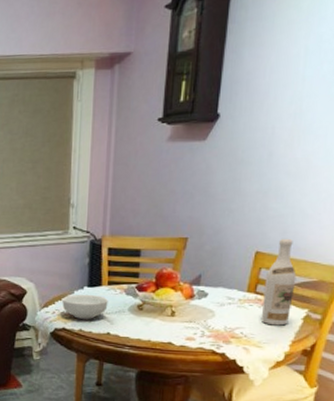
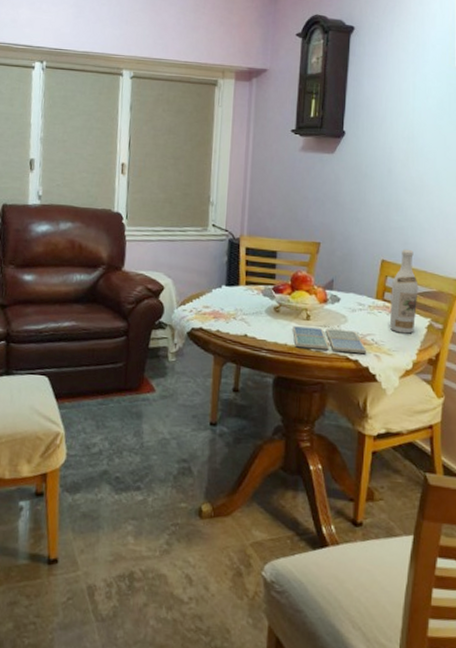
cereal bowl: present [62,294,108,319] -> none [200,293,246,320]
drink coaster: none [156,323,235,346] -> present [292,326,367,353]

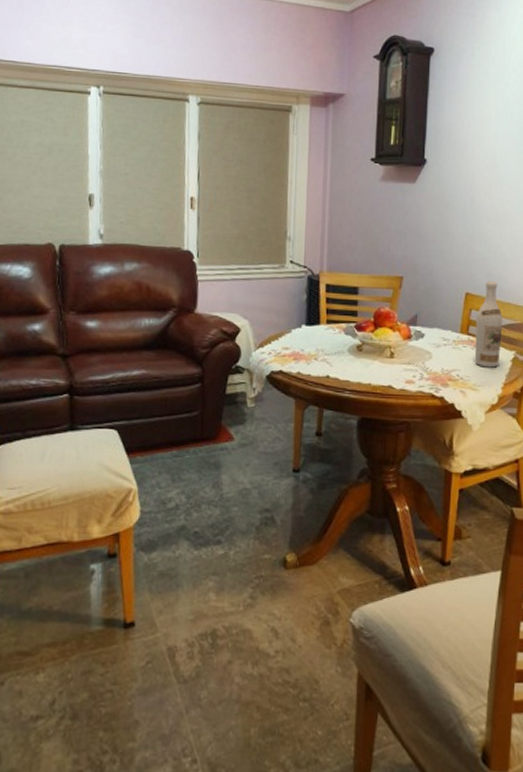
drink coaster: present [292,326,367,353] -> none [376,365,453,390]

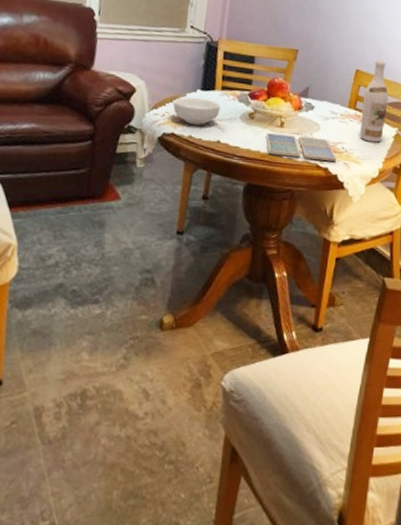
cereal bowl: none [279,333,327,361] -> present [173,97,221,125]
drink coaster: none [376,365,453,390] -> present [266,133,337,161]

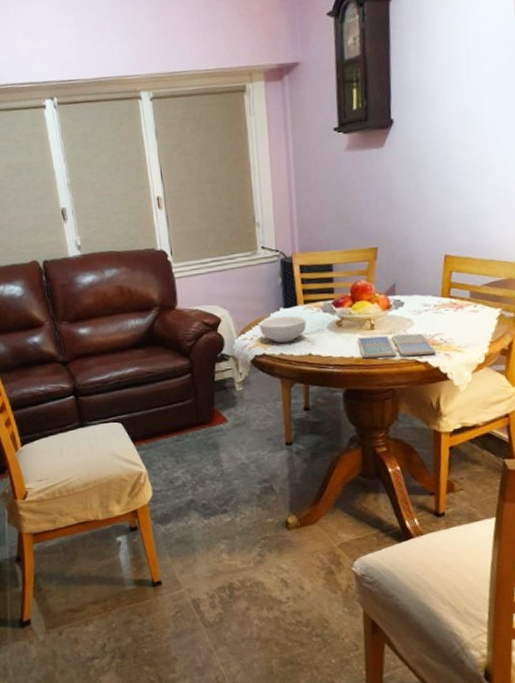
wine bottle: present [360,59,389,143] -> none [457,239,487,328]

